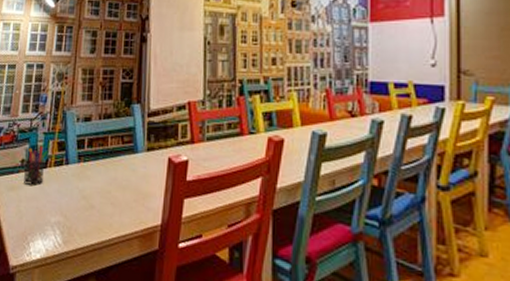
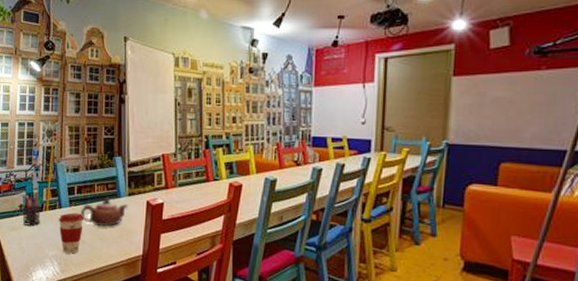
coffee cup: none [64,170,93,221] -> present [58,212,83,254]
teapot: none [89,152,147,189] -> present [80,197,128,227]

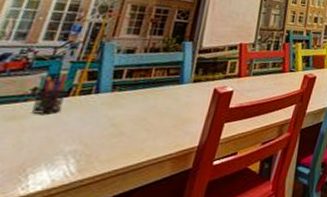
coffee cup: present [58,212,83,254] -> none [87,99,129,148]
teapot: present [80,197,128,227] -> none [124,83,191,116]

